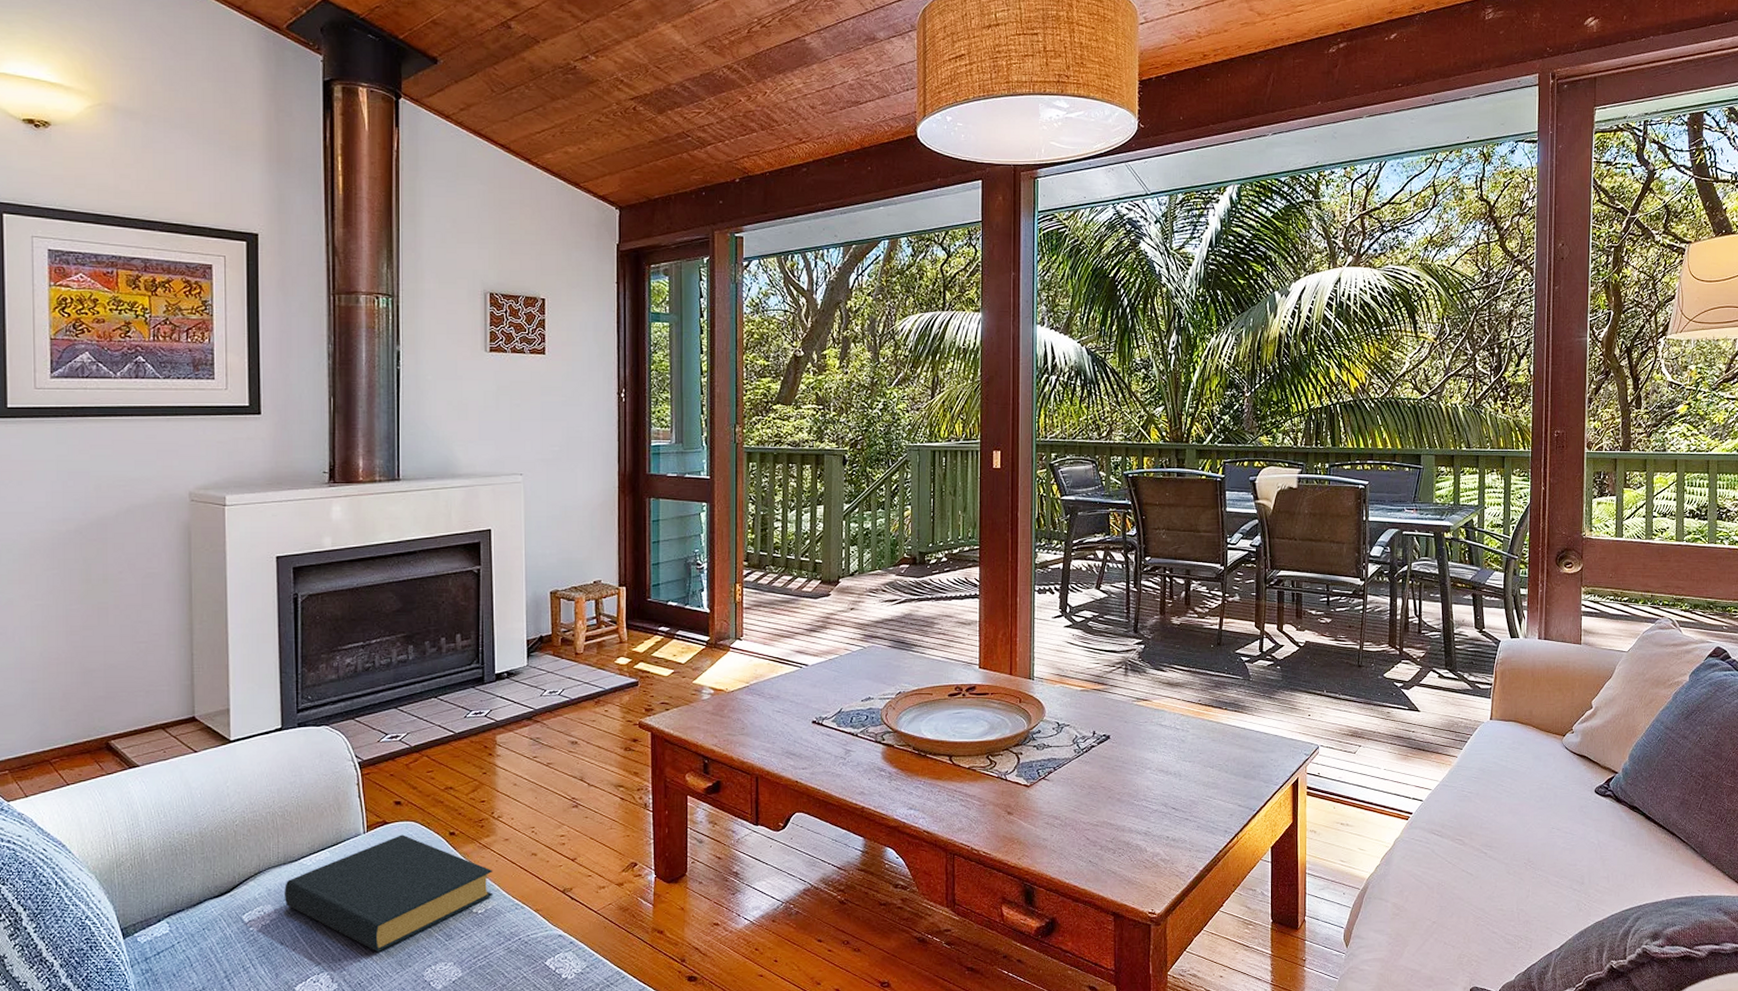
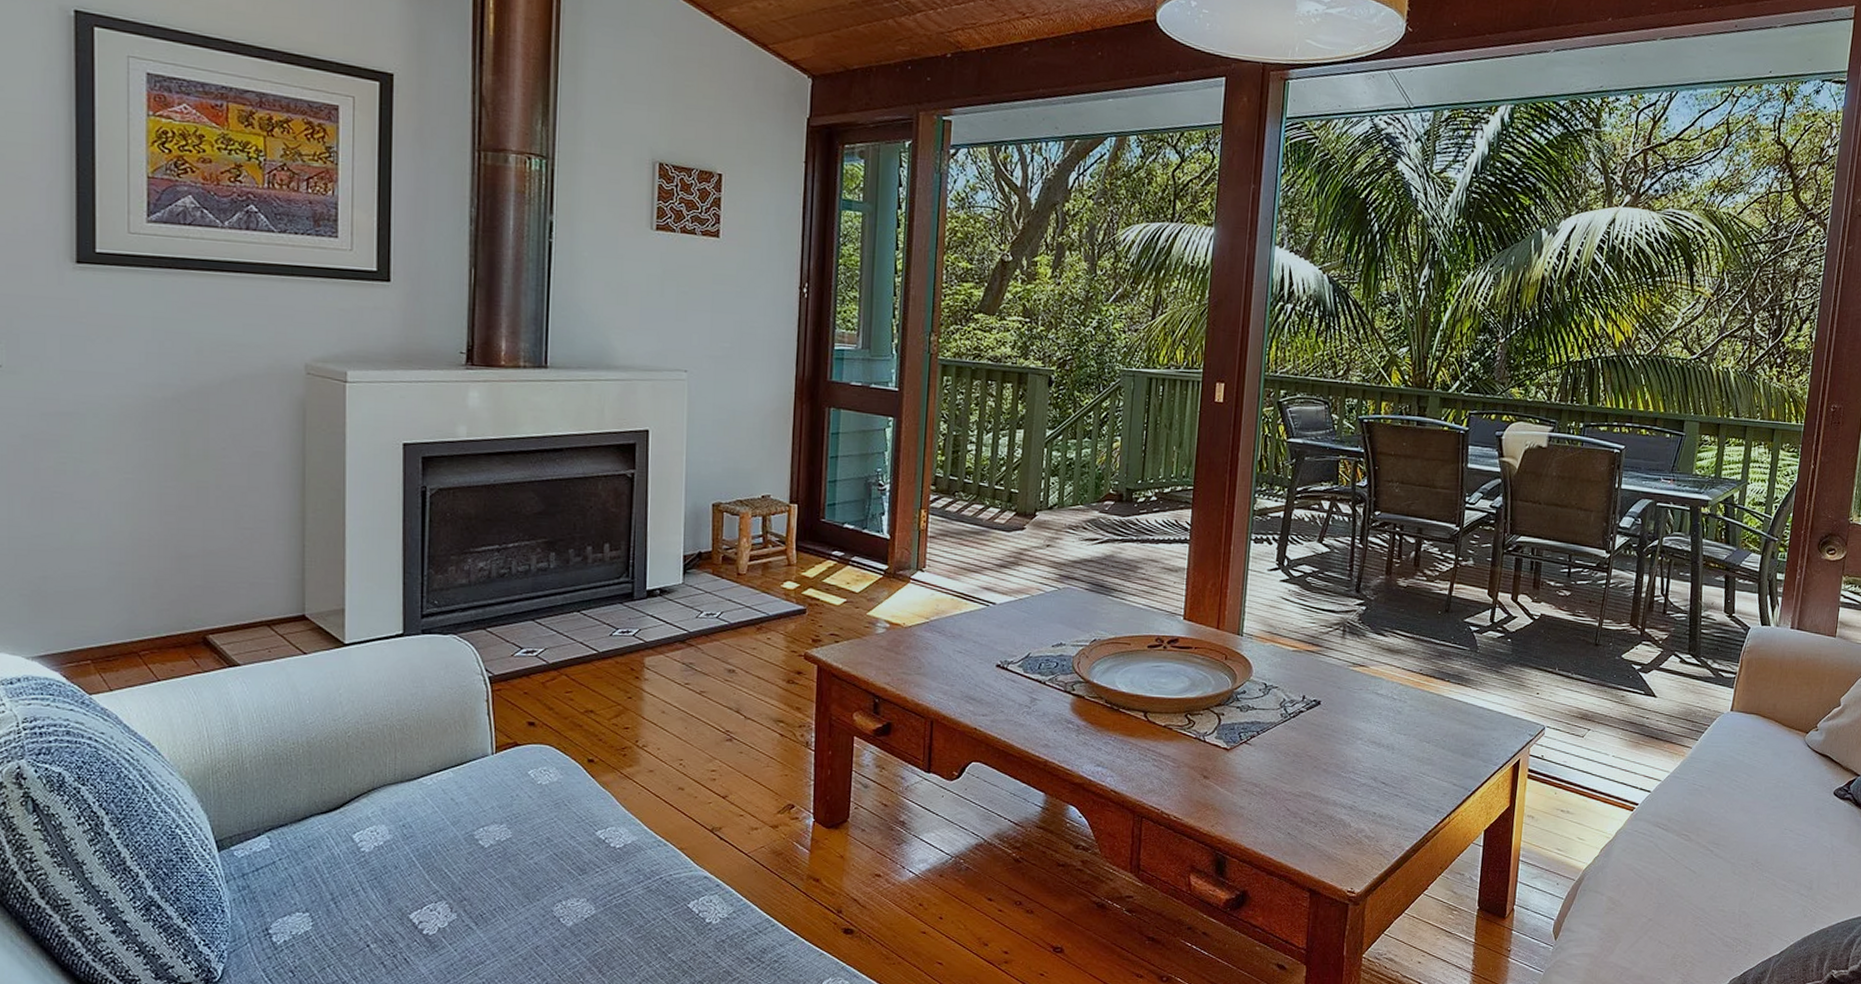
hardback book: present [285,834,493,952] -> none [401,758,635,882]

